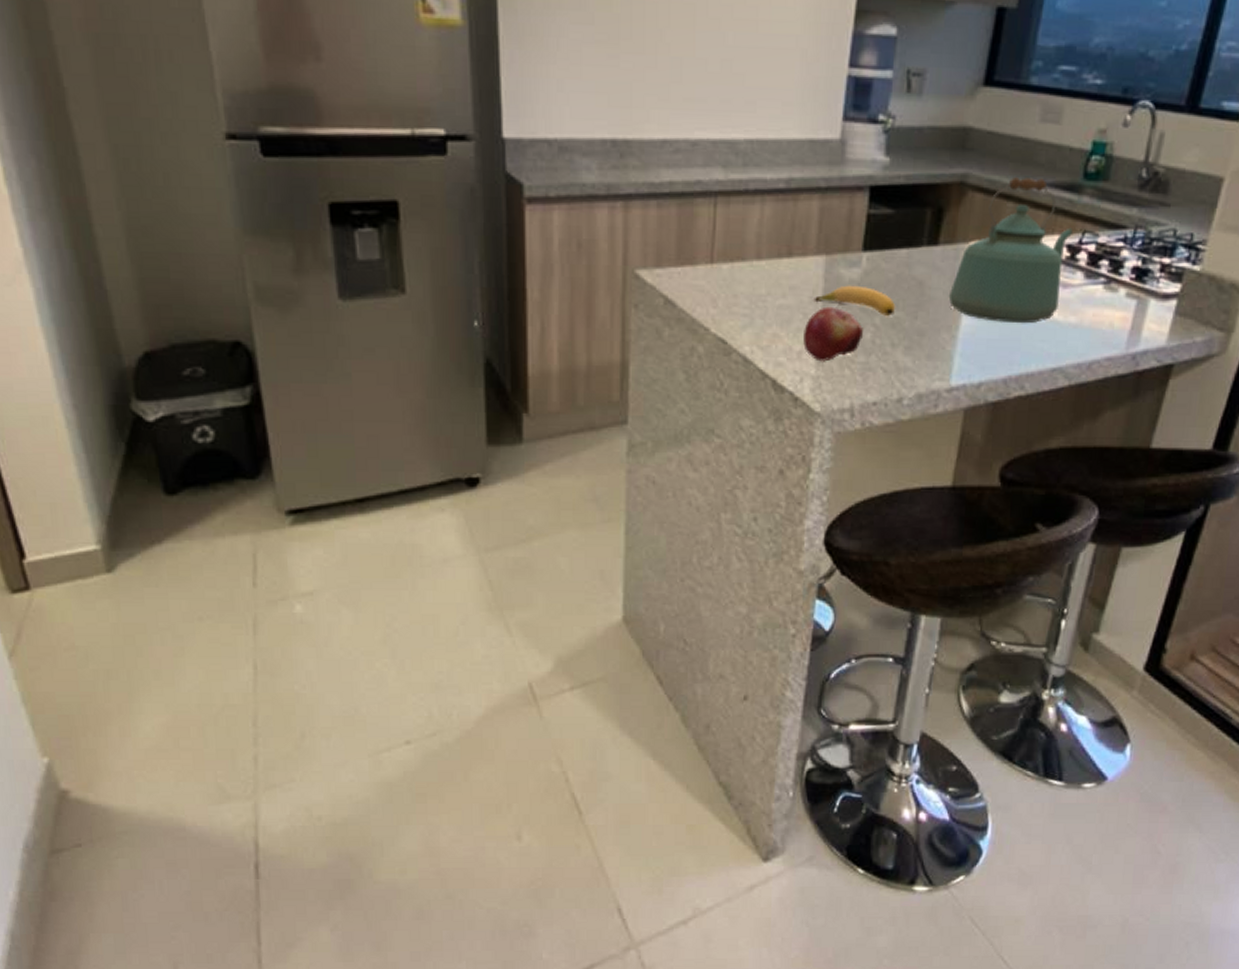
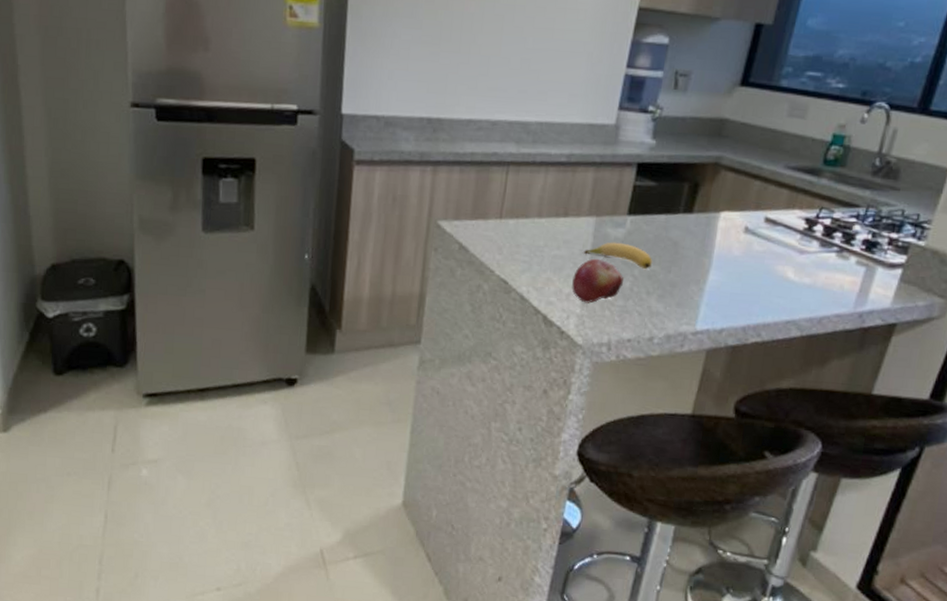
kettle: present [948,177,1074,324] -> none [698,161,812,282]

